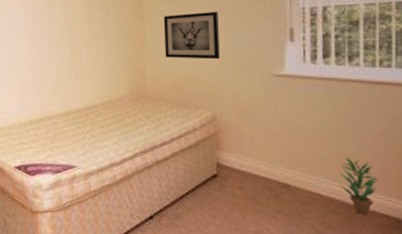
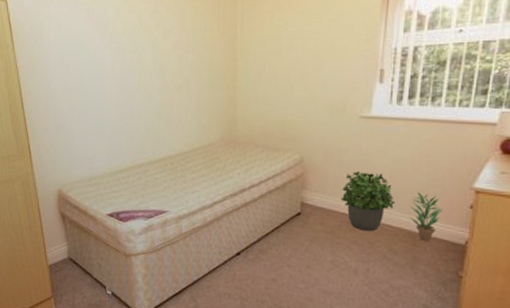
wall art: present [163,11,220,60] -> none [256,52,312,103]
potted plant: none [260,132,322,201] -> present [341,171,395,232]

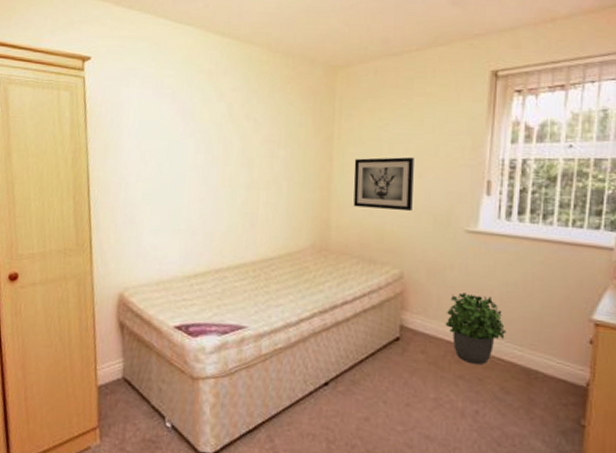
wall art: none [256,52,312,103] -> present [353,157,414,212]
potted plant: present [409,192,443,241] -> none [523,320,560,380]

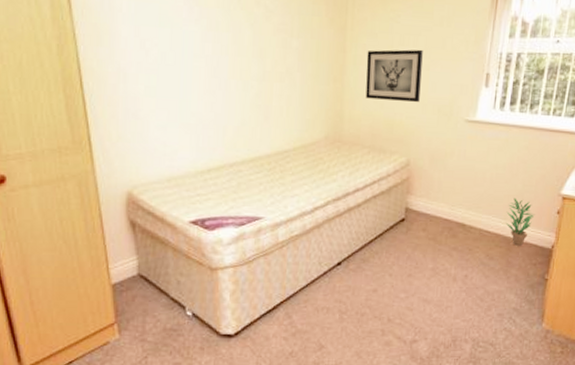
potted plant: present [445,292,507,366] -> none [444,176,494,238]
potted plant: none [523,320,560,380] -> present [505,197,535,246]

